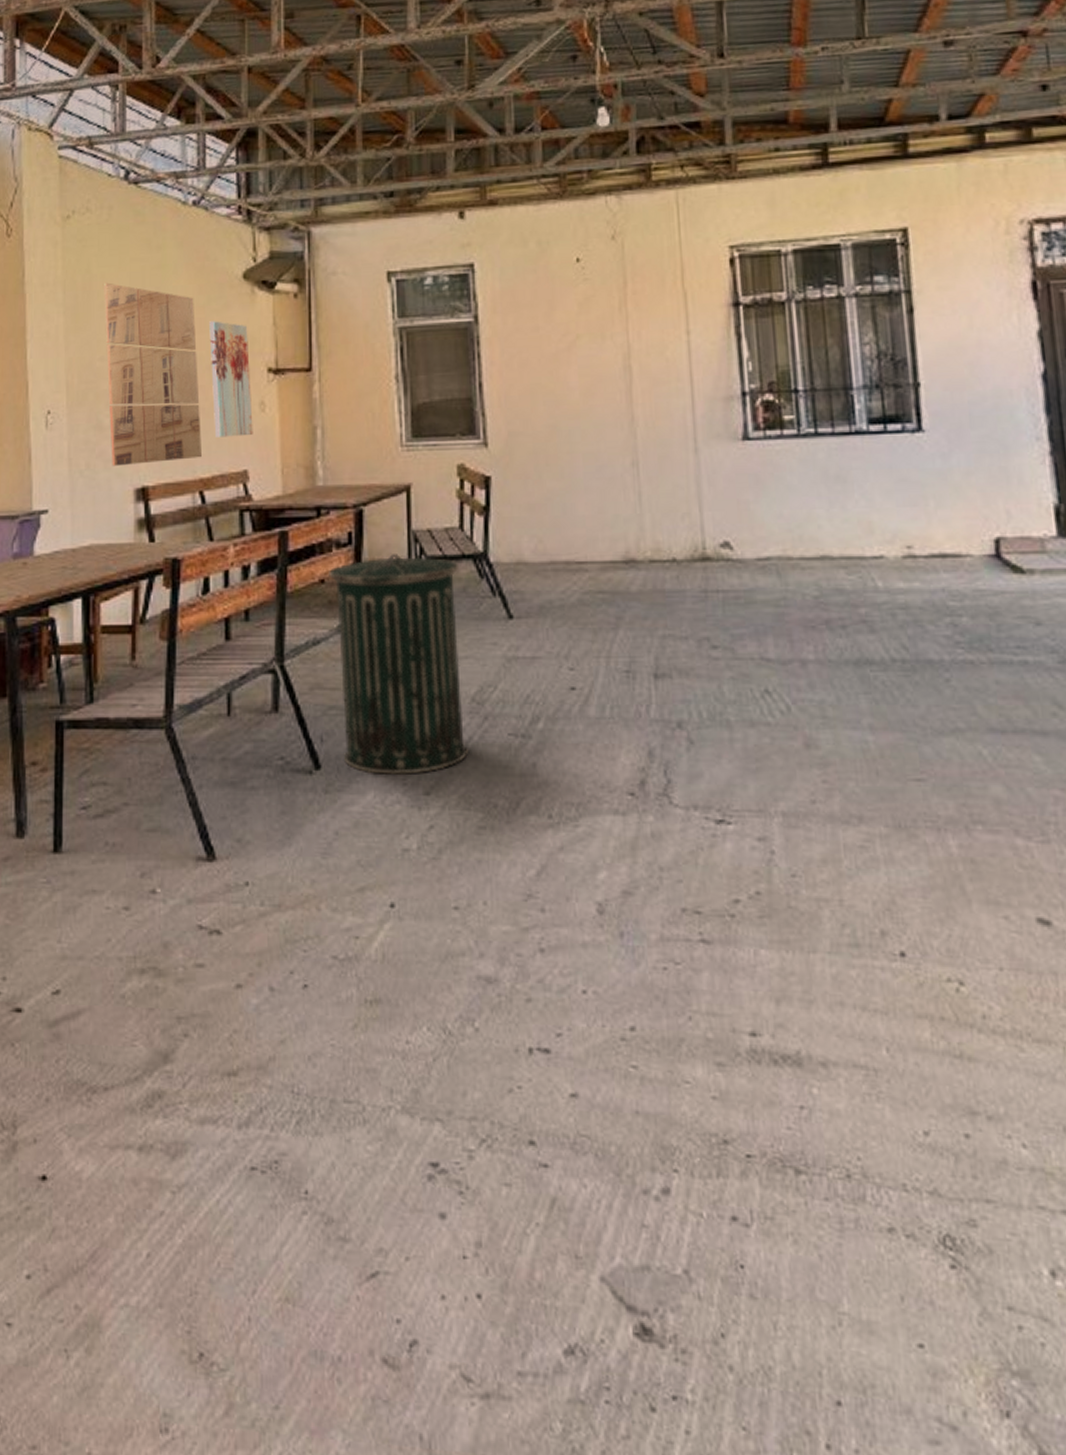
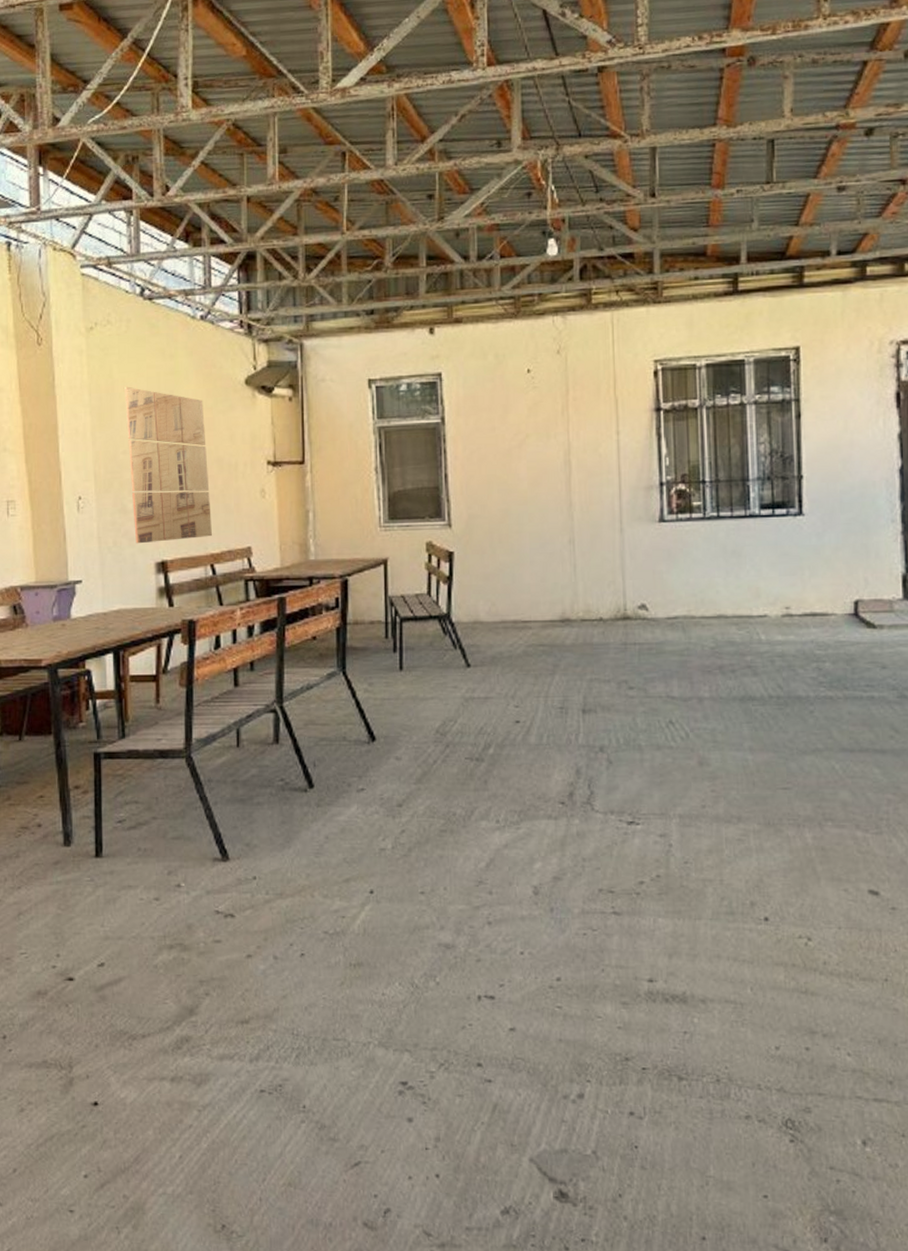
wall art: present [209,321,253,437] -> none [217,420,256,519]
trash can: present [329,554,468,774] -> none [320,615,433,791]

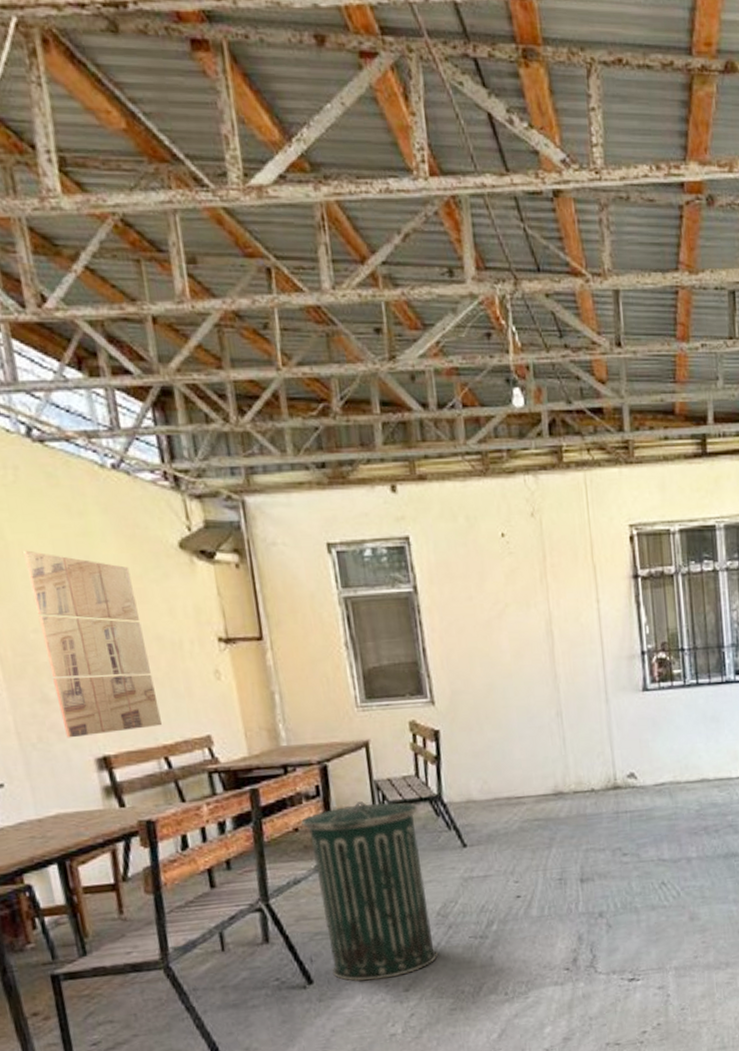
trash can: none [320,615,433,791] -> present [301,801,438,981]

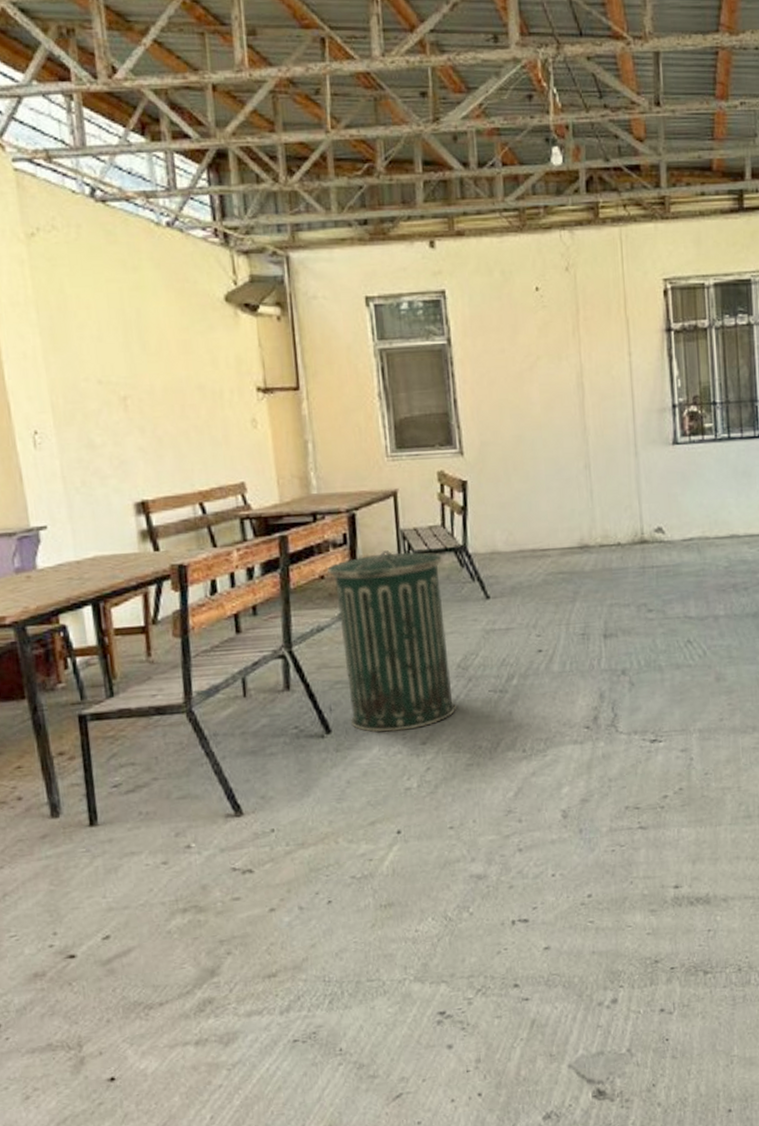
wall art: present [23,550,162,738] -> none [80,303,199,483]

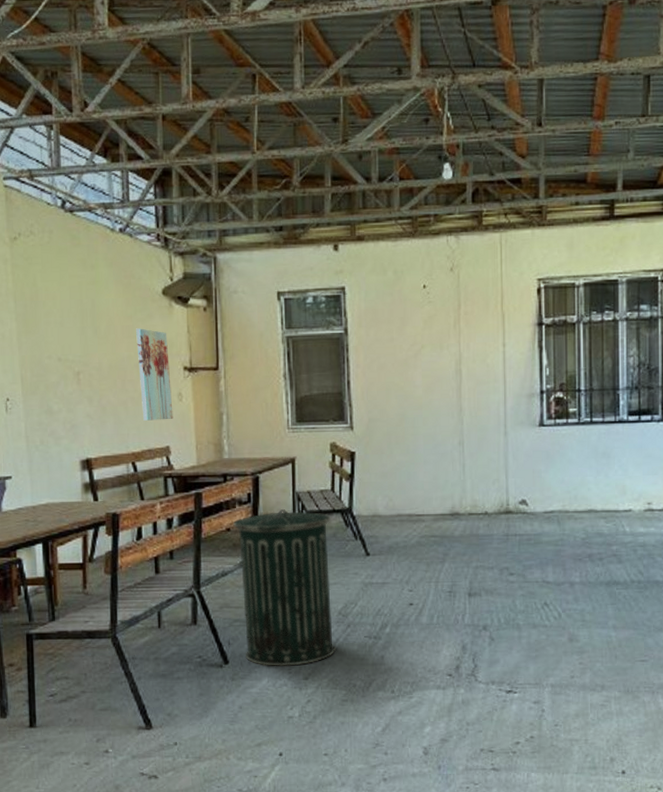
wall art: none [194,342,247,453] -> present [136,328,173,421]

